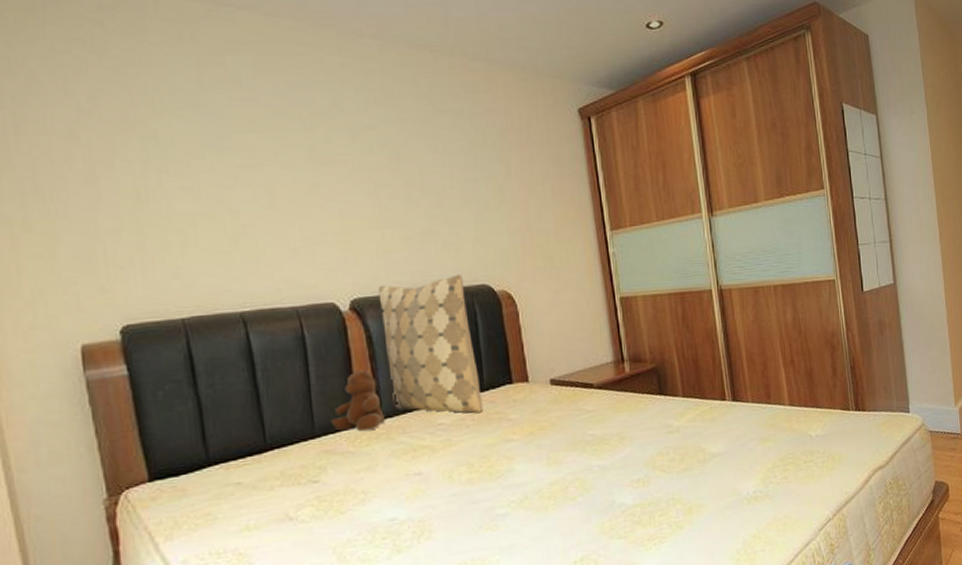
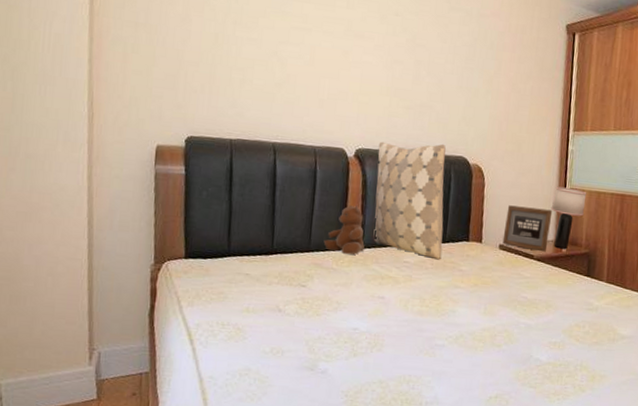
picture frame: none [551,326,607,379] -> present [502,205,553,252]
table lamp: none [602,296,641,370] -> present [551,186,587,249]

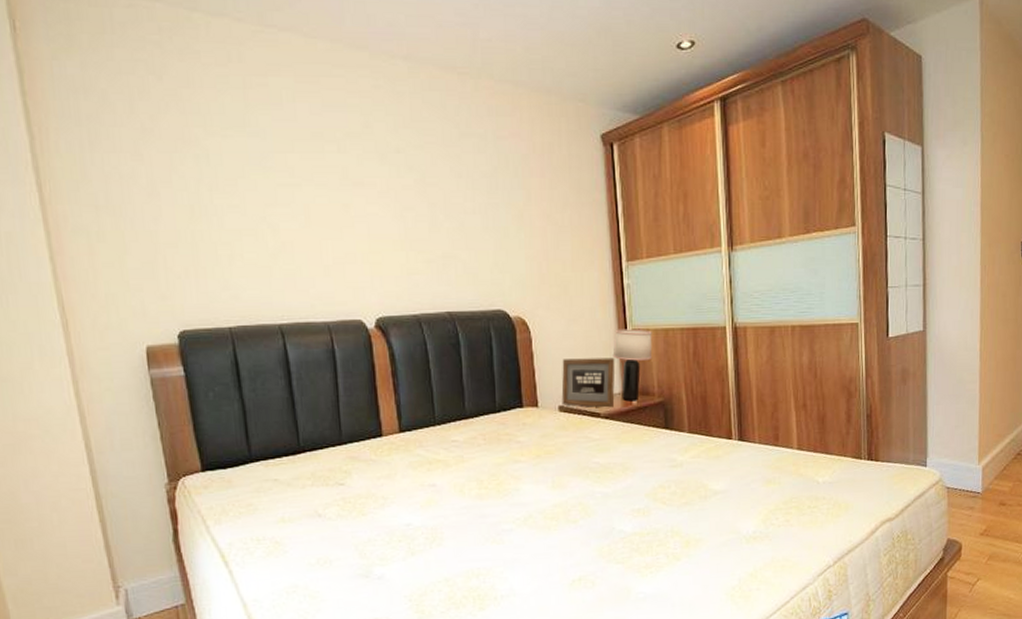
teddy bear: present [323,205,365,255] -> none [356,383,404,441]
pillow: present [373,141,446,260] -> none [401,298,494,434]

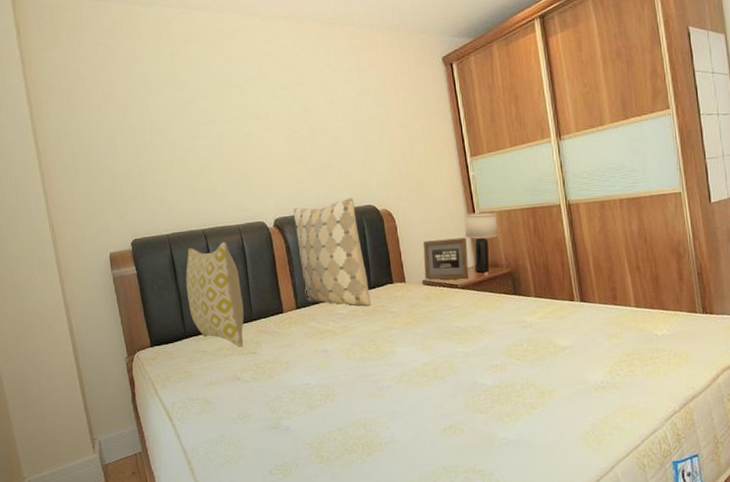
pillow: none [253,342,331,477] -> present [185,241,244,347]
pillow: none [401,298,494,434] -> present [293,197,371,307]

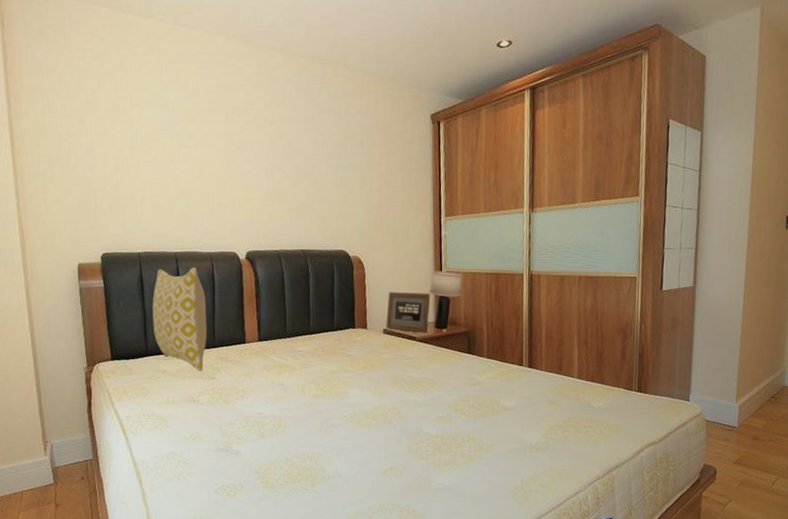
pillow: present [293,197,371,307] -> none [266,240,332,347]

